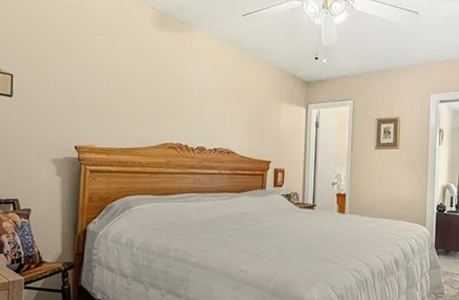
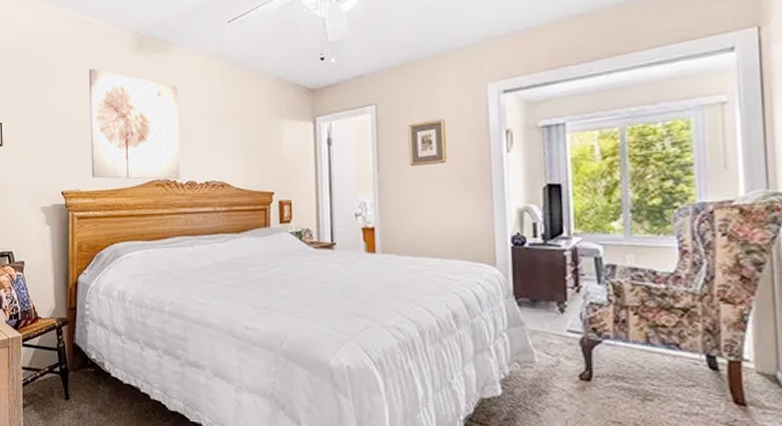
wall art: none [107,35,194,144] -> present [88,68,180,180]

